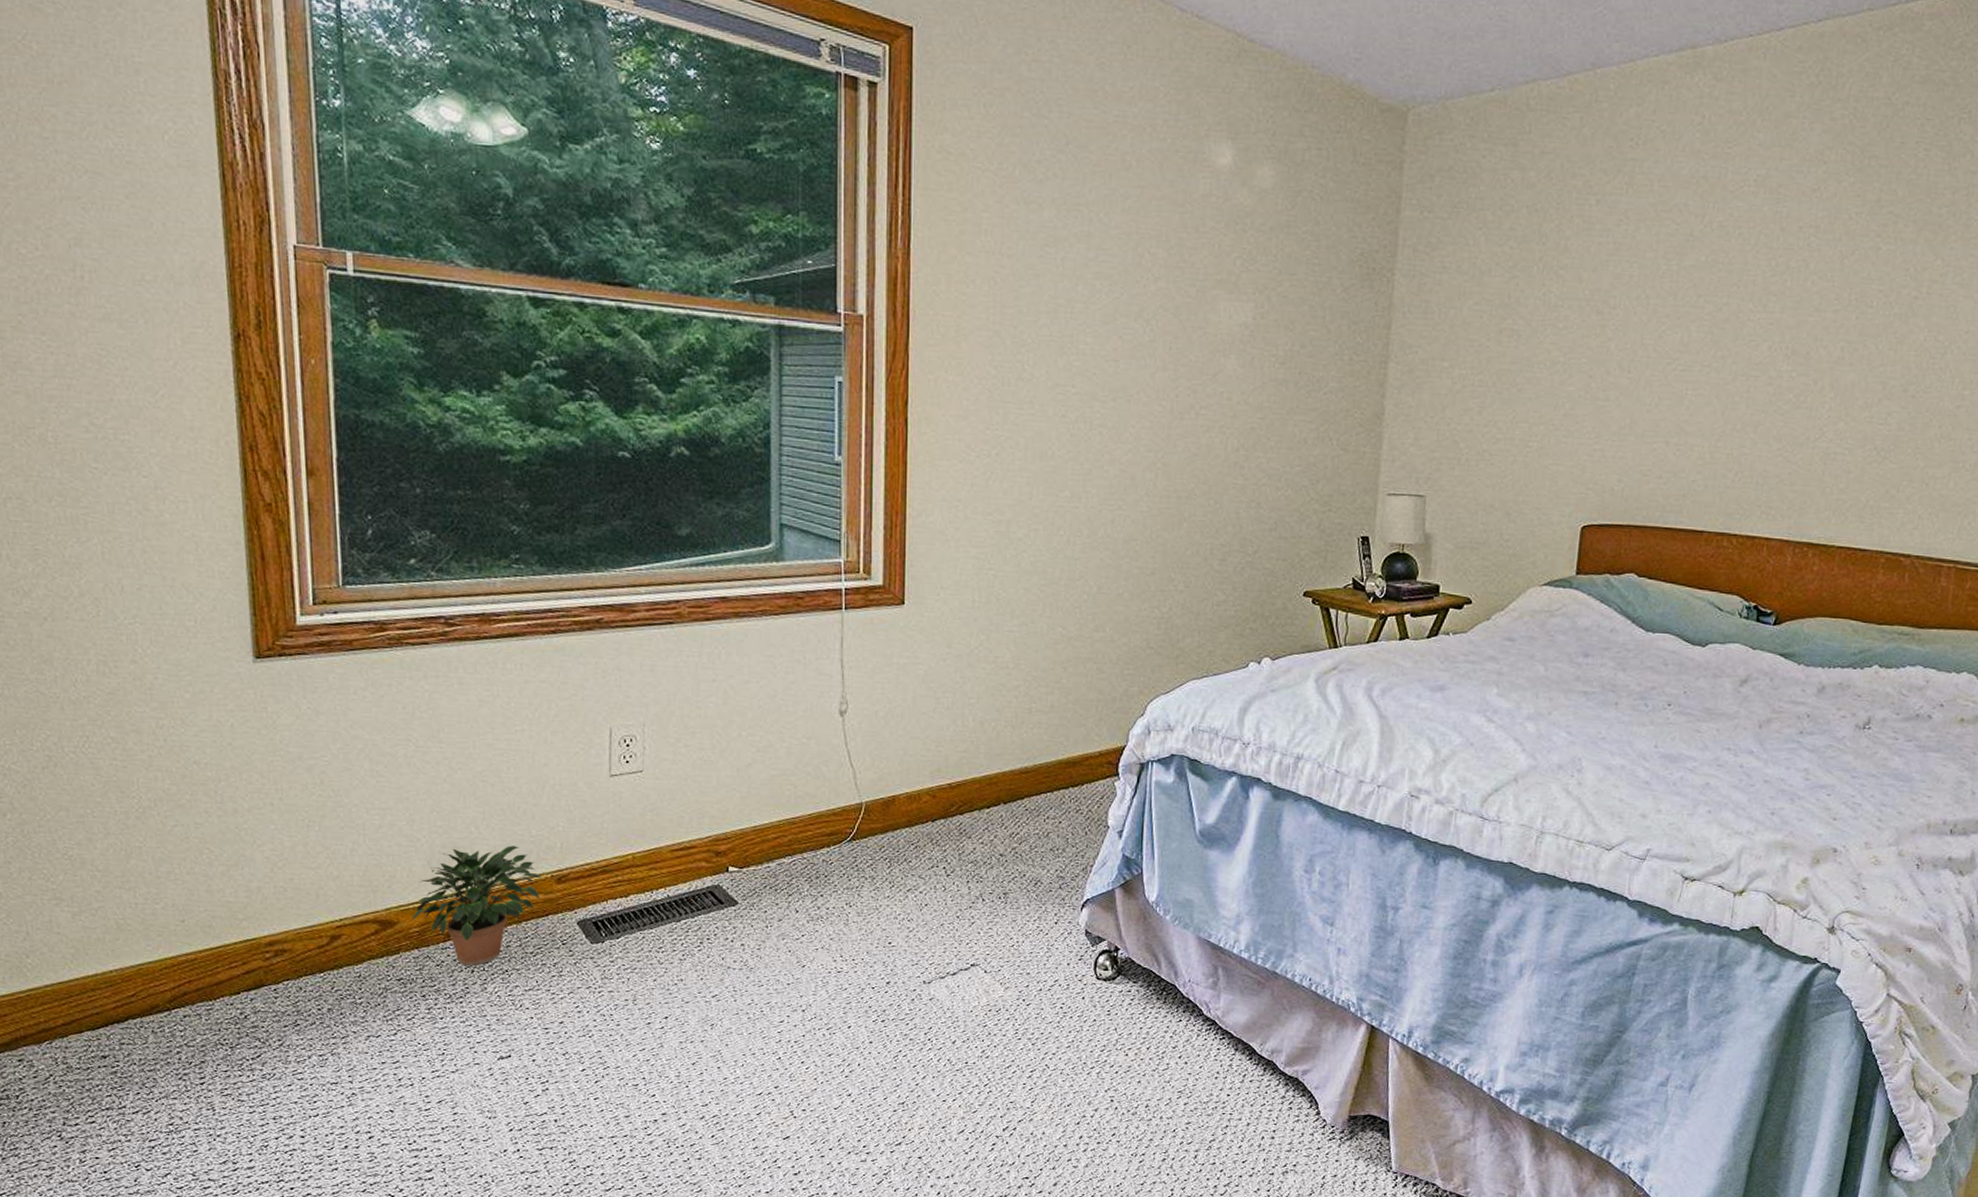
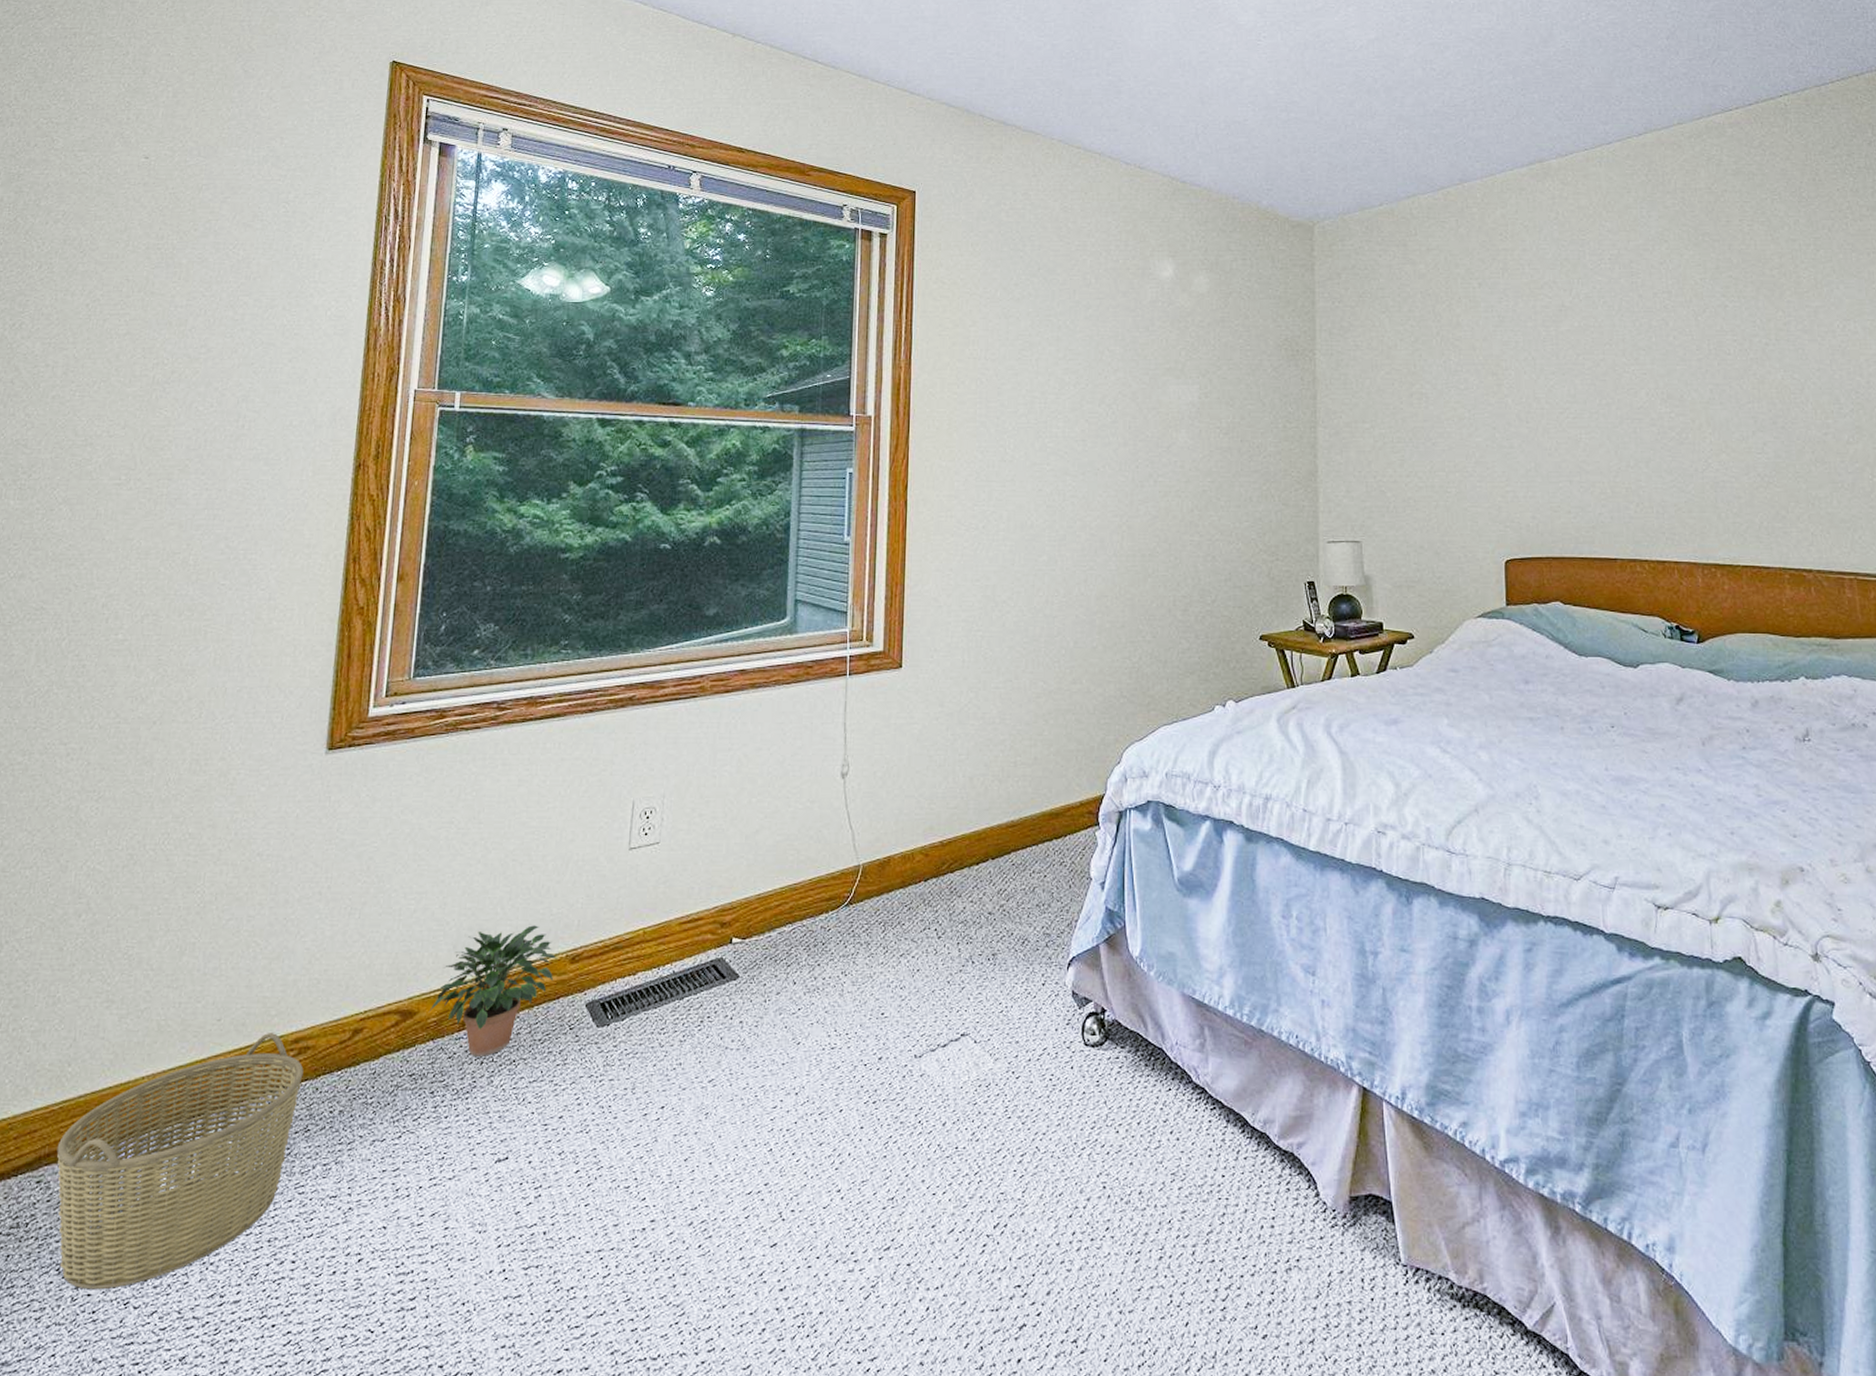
basket: none [32,935,284,1154] -> present [57,1033,304,1290]

